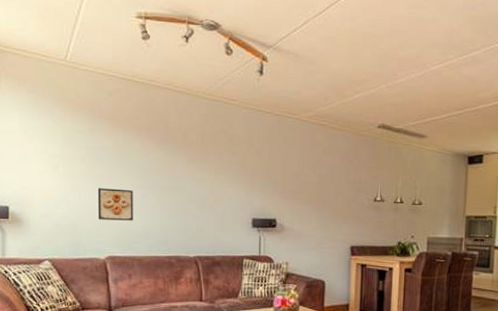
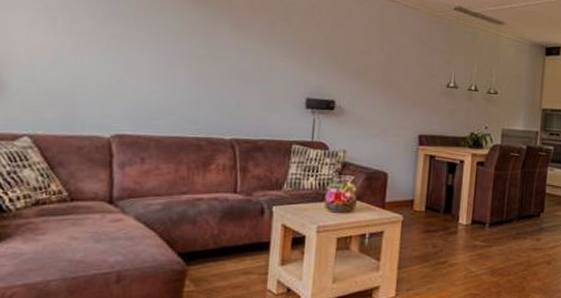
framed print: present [97,188,133,221] -> none [105,50,157,93]

